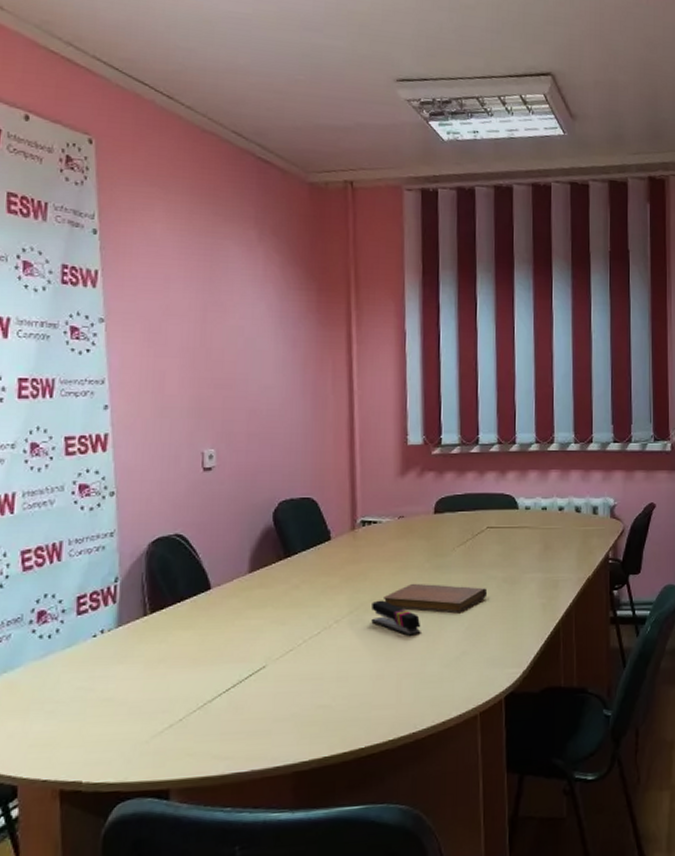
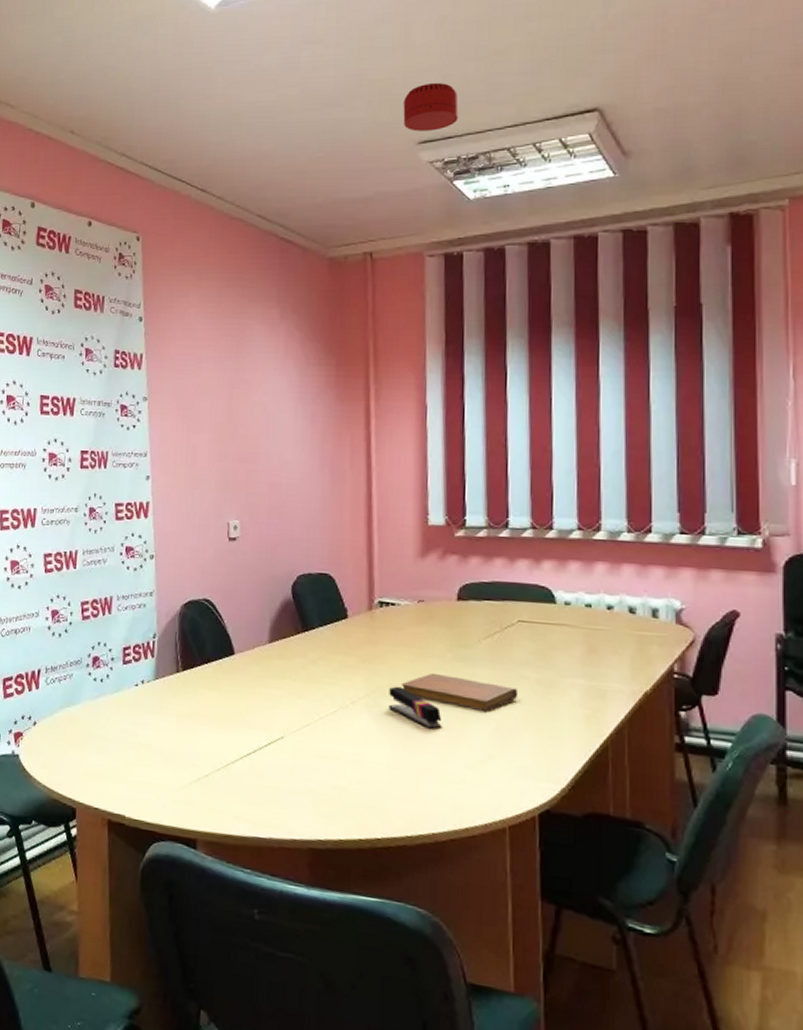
smoke detector: none [382,24,434,71] -> present [403,83,459,131]

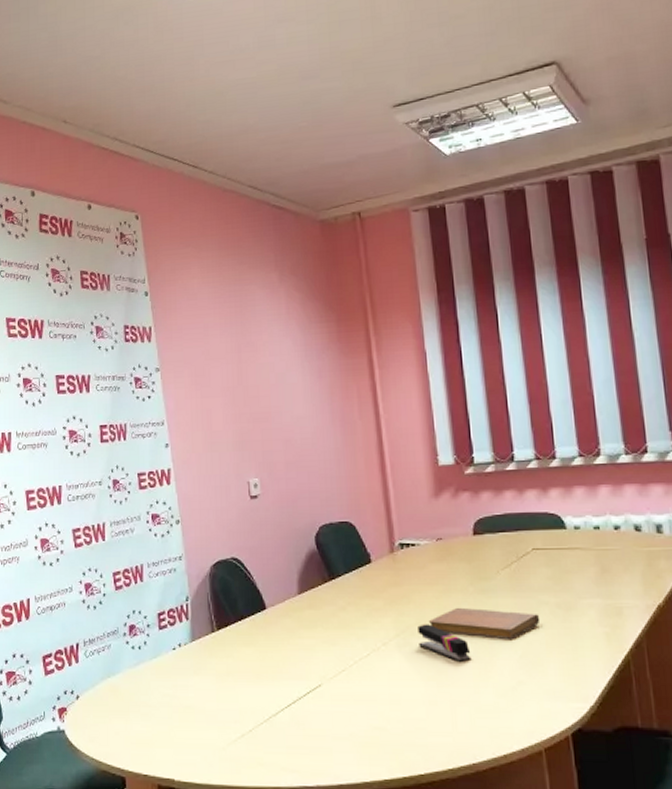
smoke detector: present [403,83,459,131] -> none [375,49,428,96]

